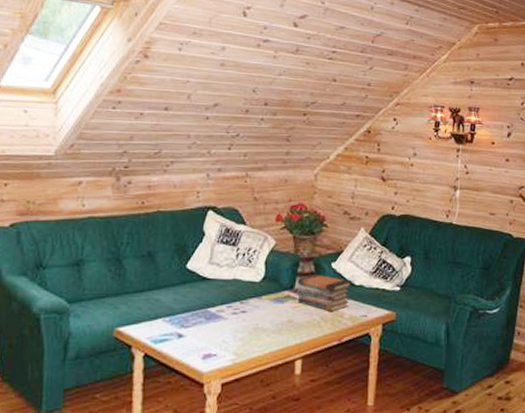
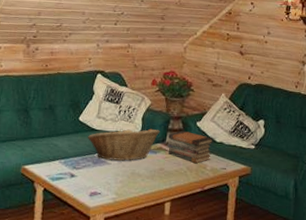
fruit basket: none [197,273,288,314] -> present [87,126,160,161]

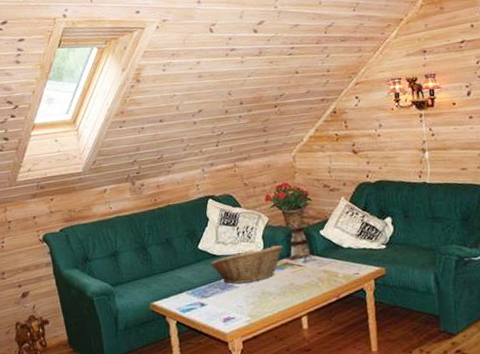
book stack: present [167,130,213,163] -> none [292,241,341,273]

